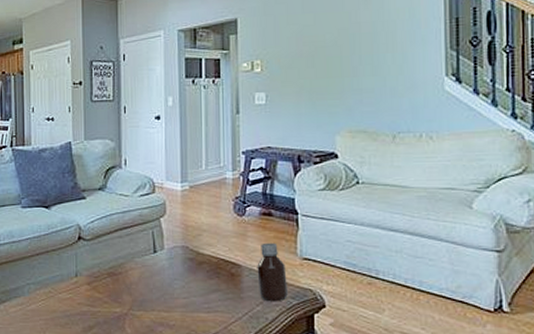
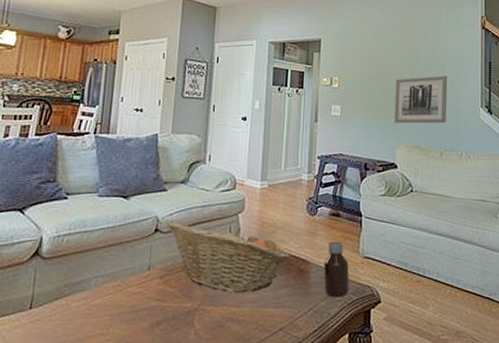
fruit basket: none [89,228,219,299] -> present [167,221,290,294]
wall art: none [331,42,400,106] -> present [394,75,448,124]

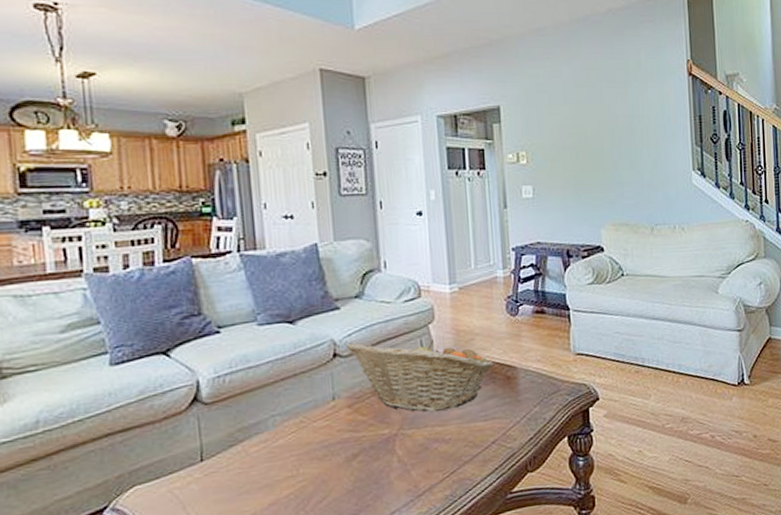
bottle: present [323,241,350,298] -> none [532,340,564,402]
wall art: present [394,75,448,124] -> none [593,136,655,199]

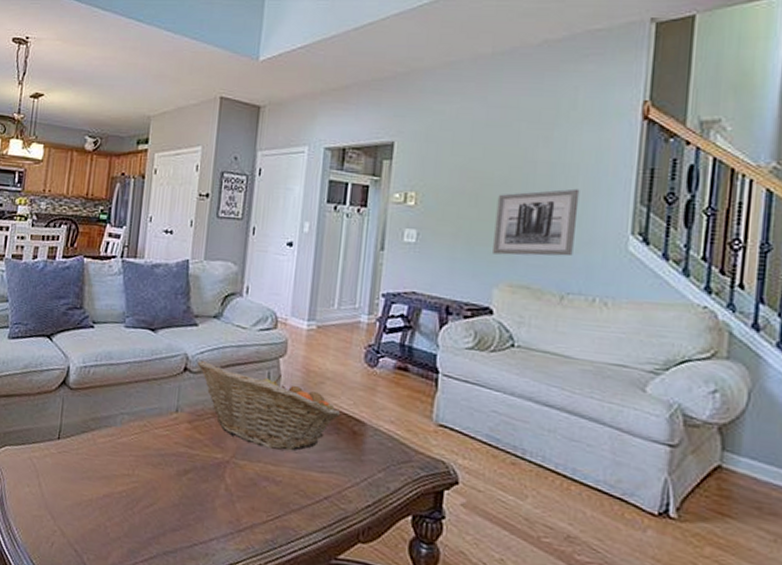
wall art: none [593,136,655,199] -> present [493,188,580,257]

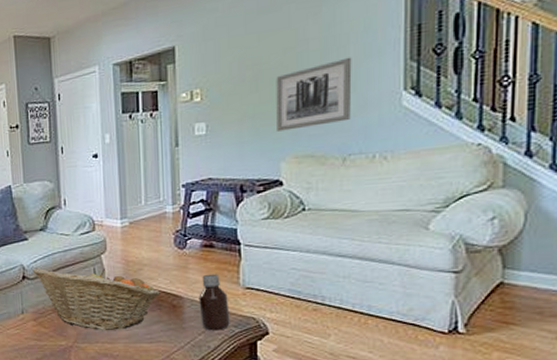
bottle: none [382,401,417,471] -> present [198,273,230,331]

